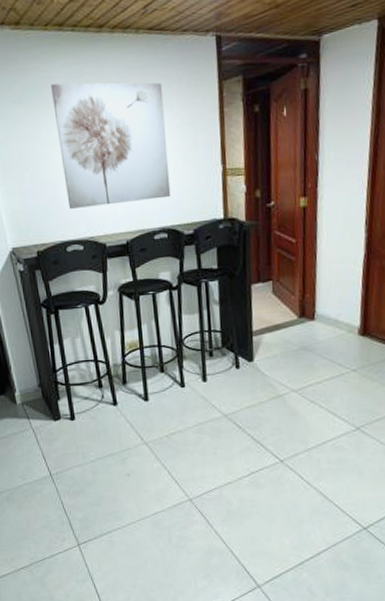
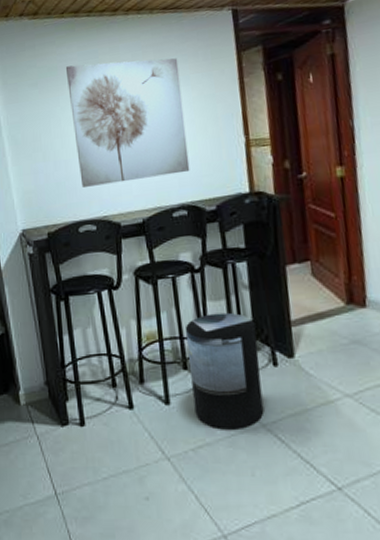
trash can: none [162,324,227,420] -> present [185,312,264,430]

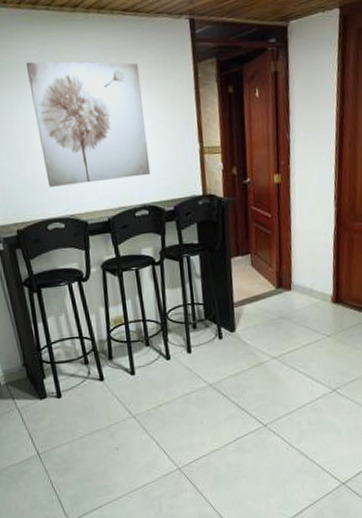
trash can: present [185,312,264,430] -> none [147,298,211,391]

